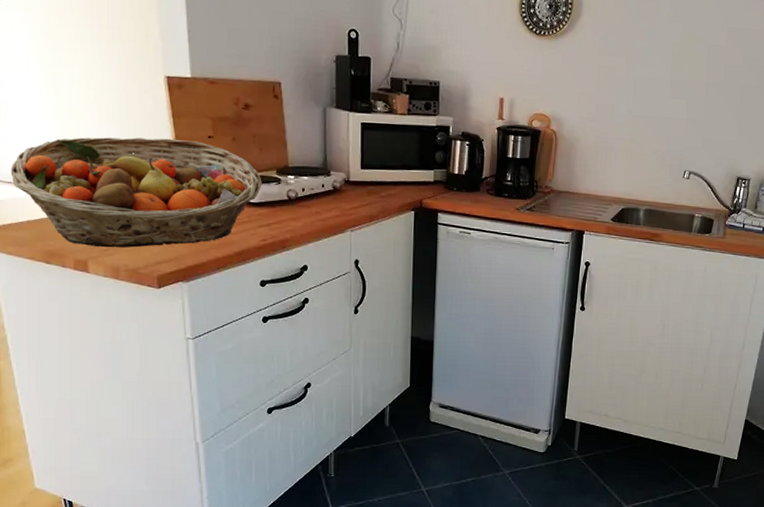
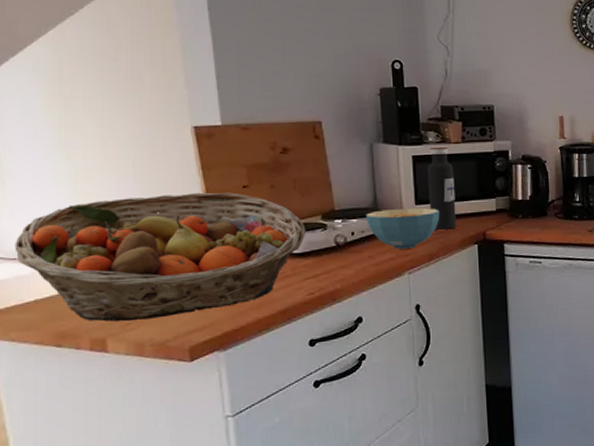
cereal bowl: none [316,171,383,209] -> present [366,207,440,249]
water bottle: none [373,116,398,195] -> present [427,146,457,230]

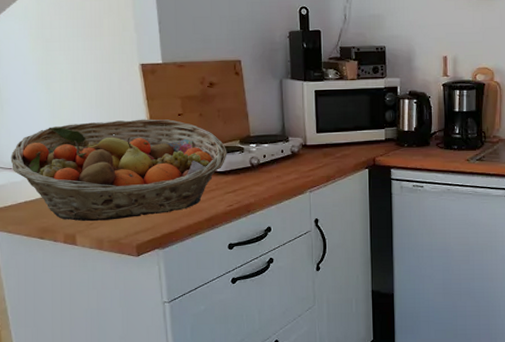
cereal bowl: present [366,207,440,249] -> none [276,135,337,171]
water bottle: present [427,146,457,230] -> none [327,83,351,155]

